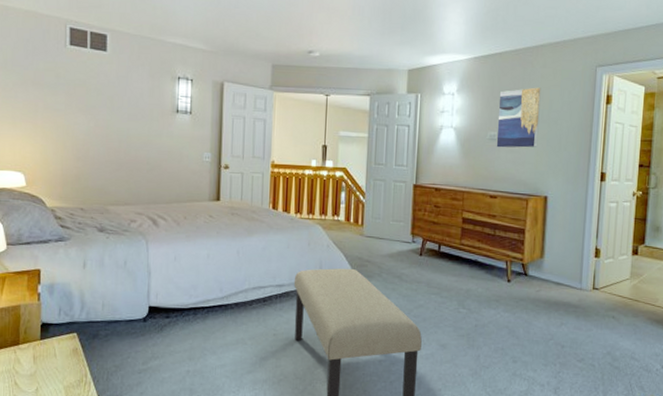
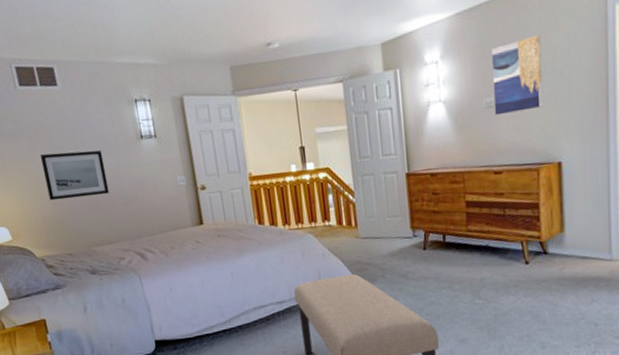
wall art: none [74,111,136,158] -> present [41,150,110,201]

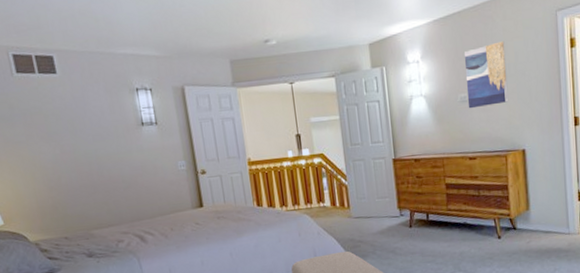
wall art: present [41,150,110,201] -> none [37,136,109,185]

